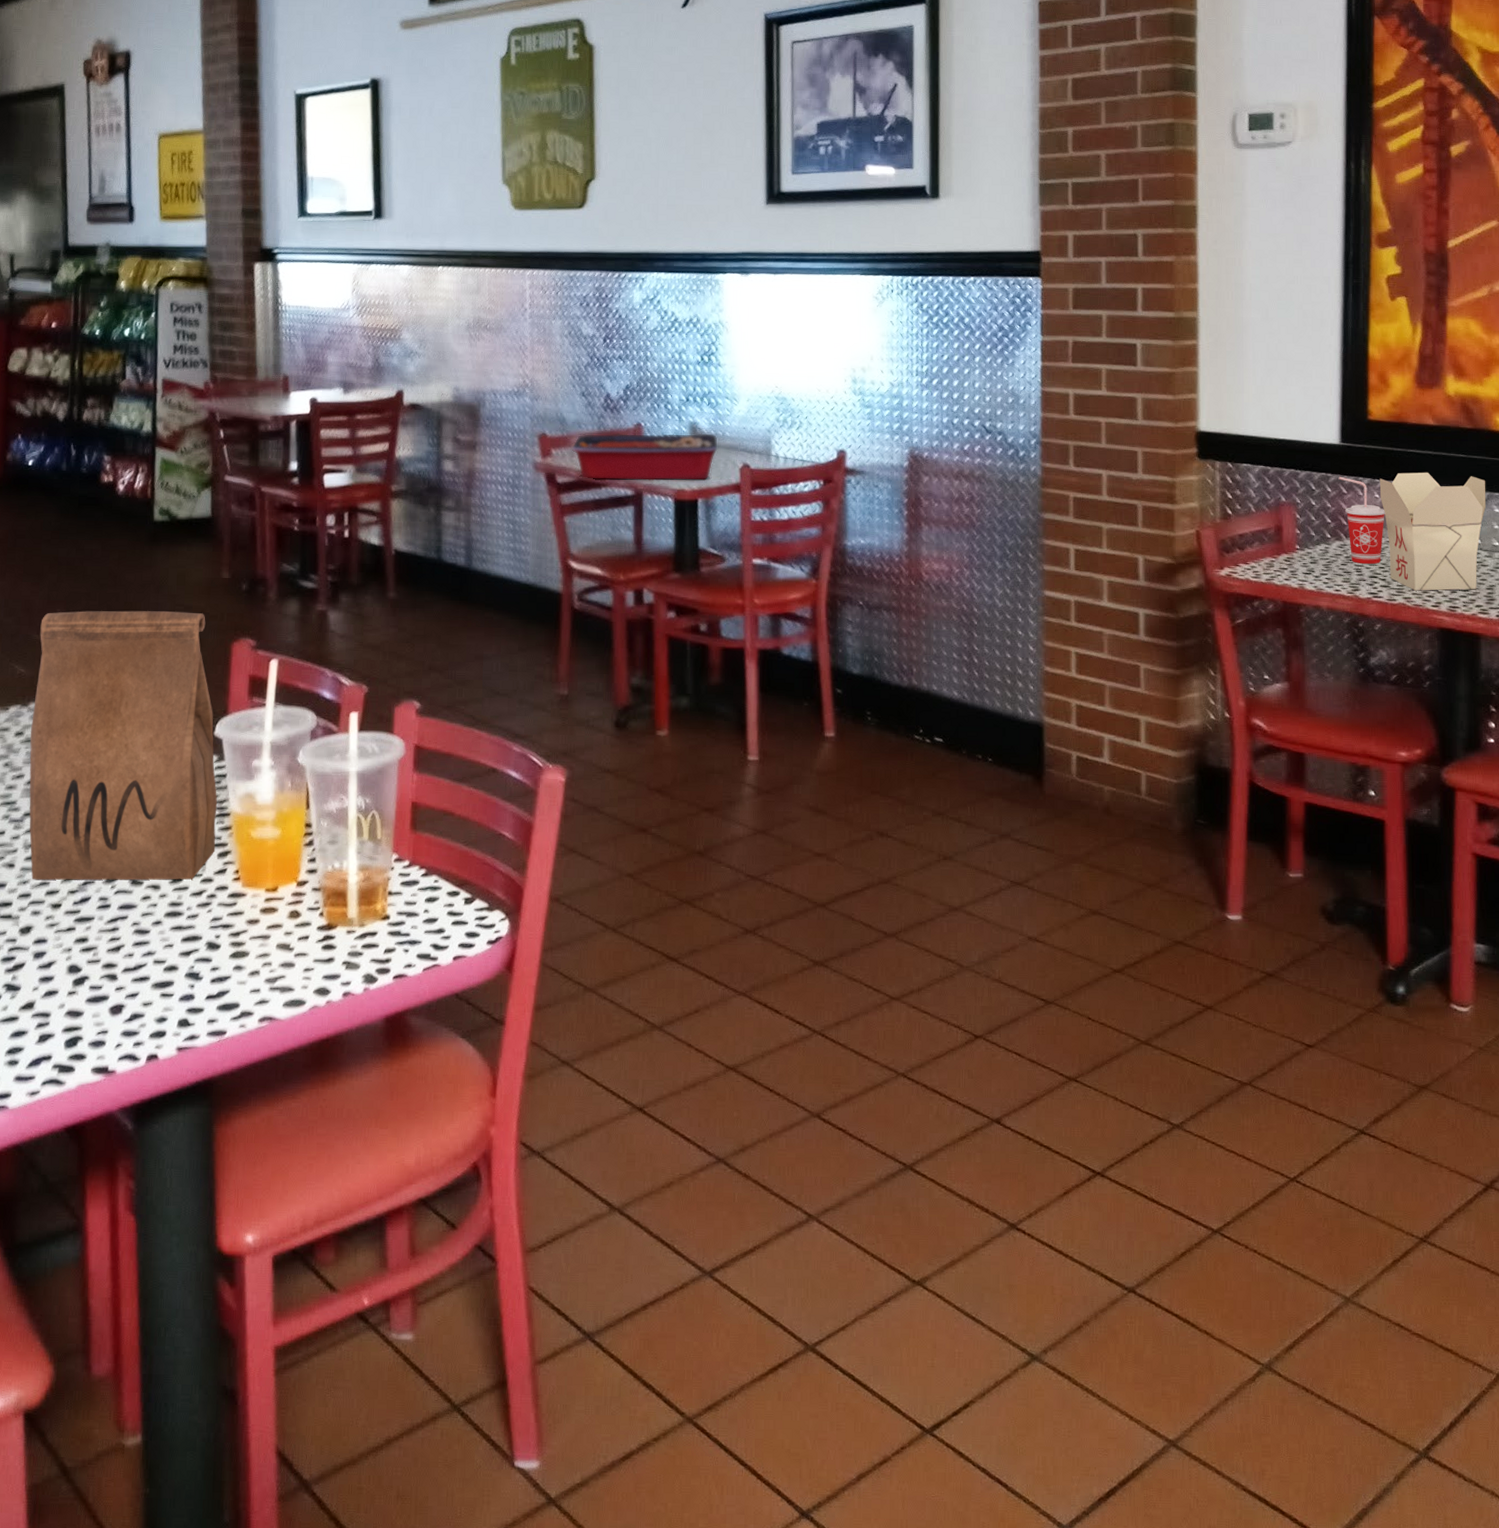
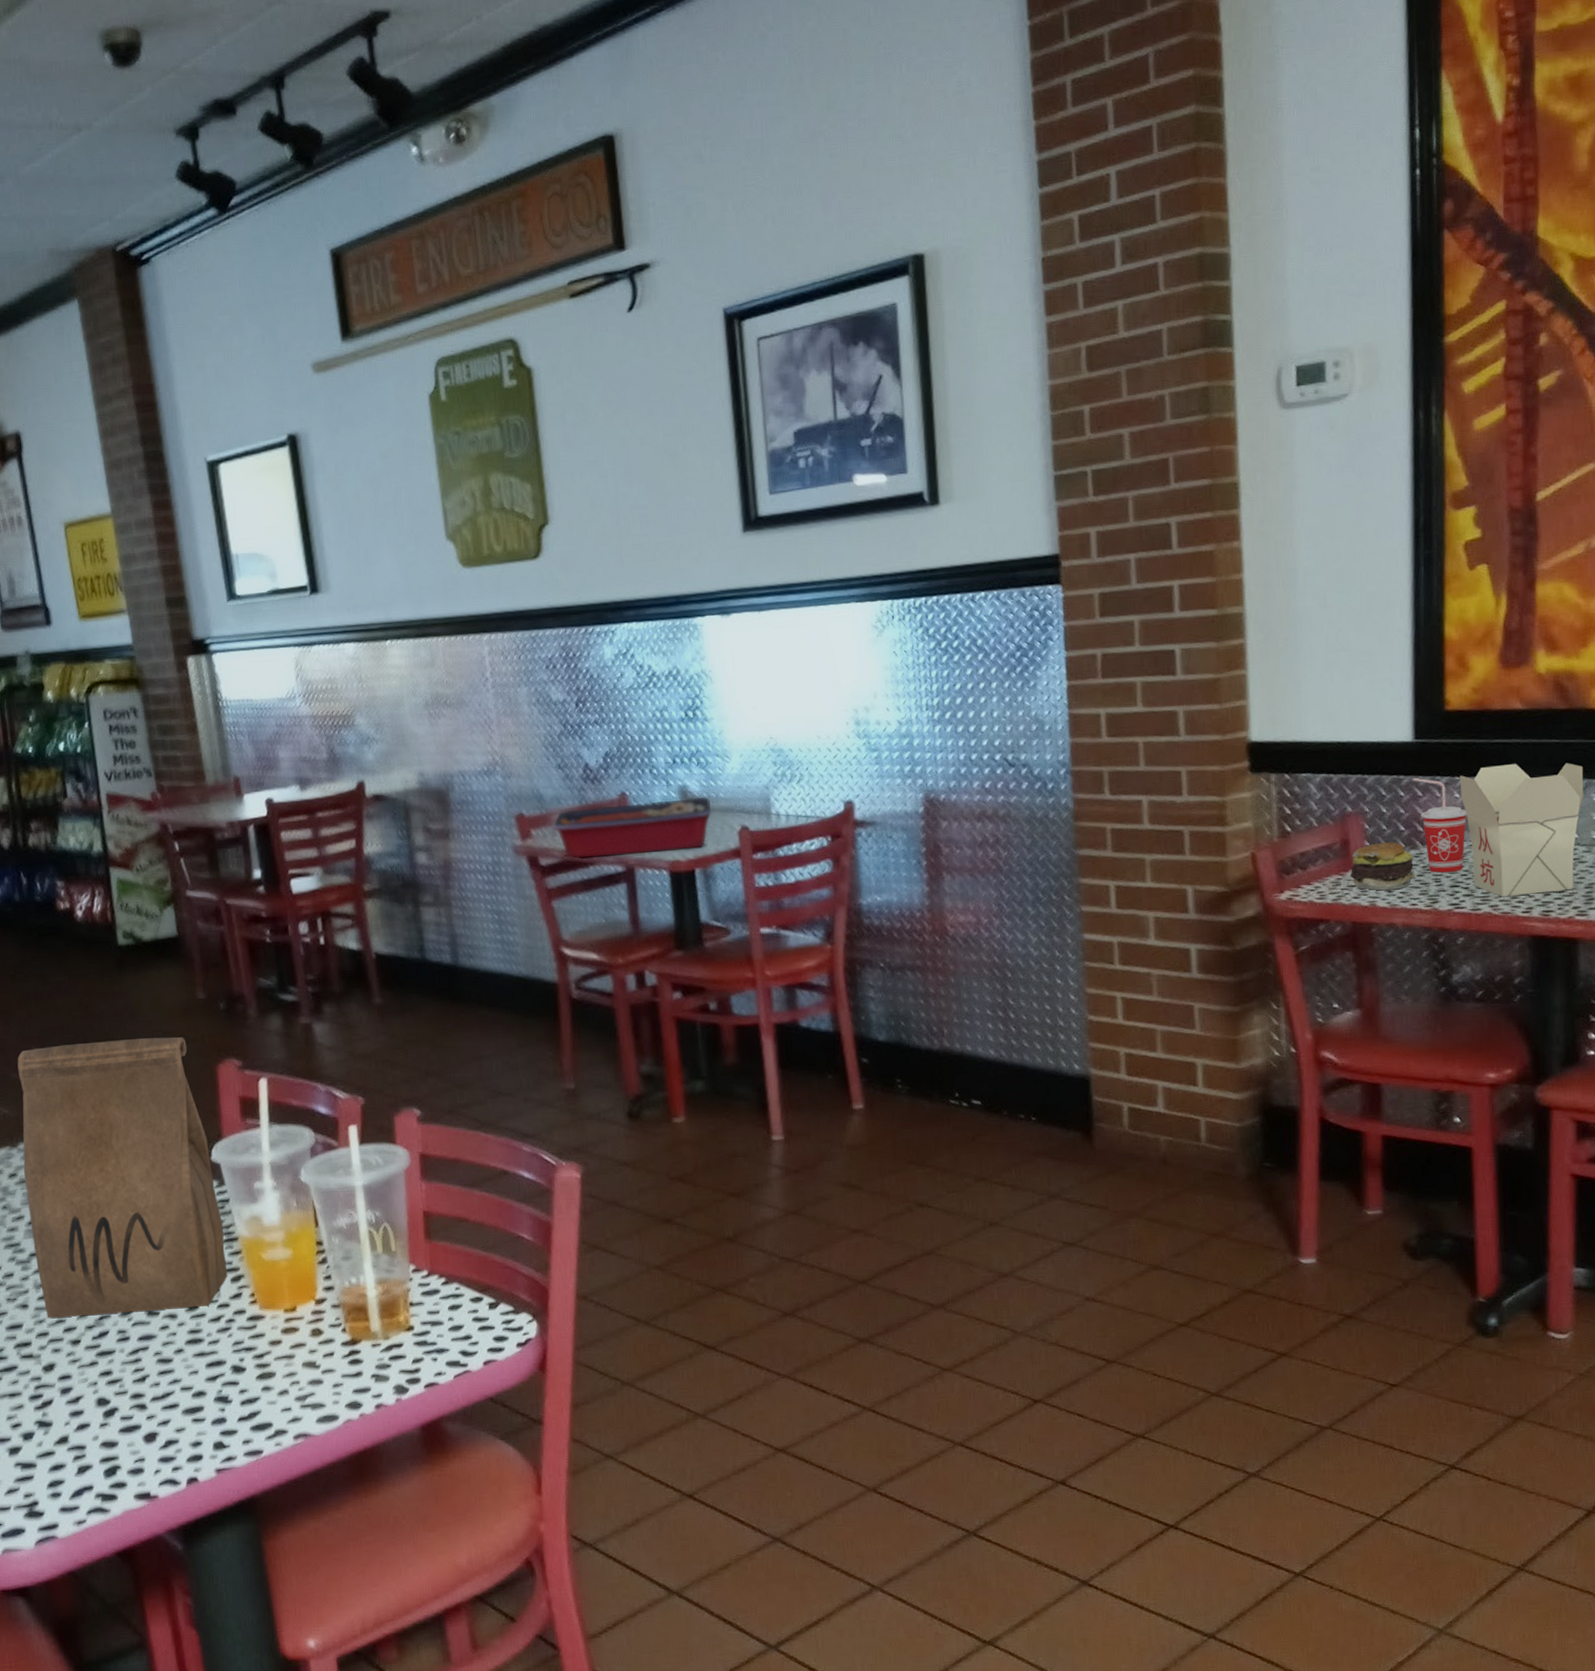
burger: none [1282,532,1339,576] -> present [1350,842,1415,891]

